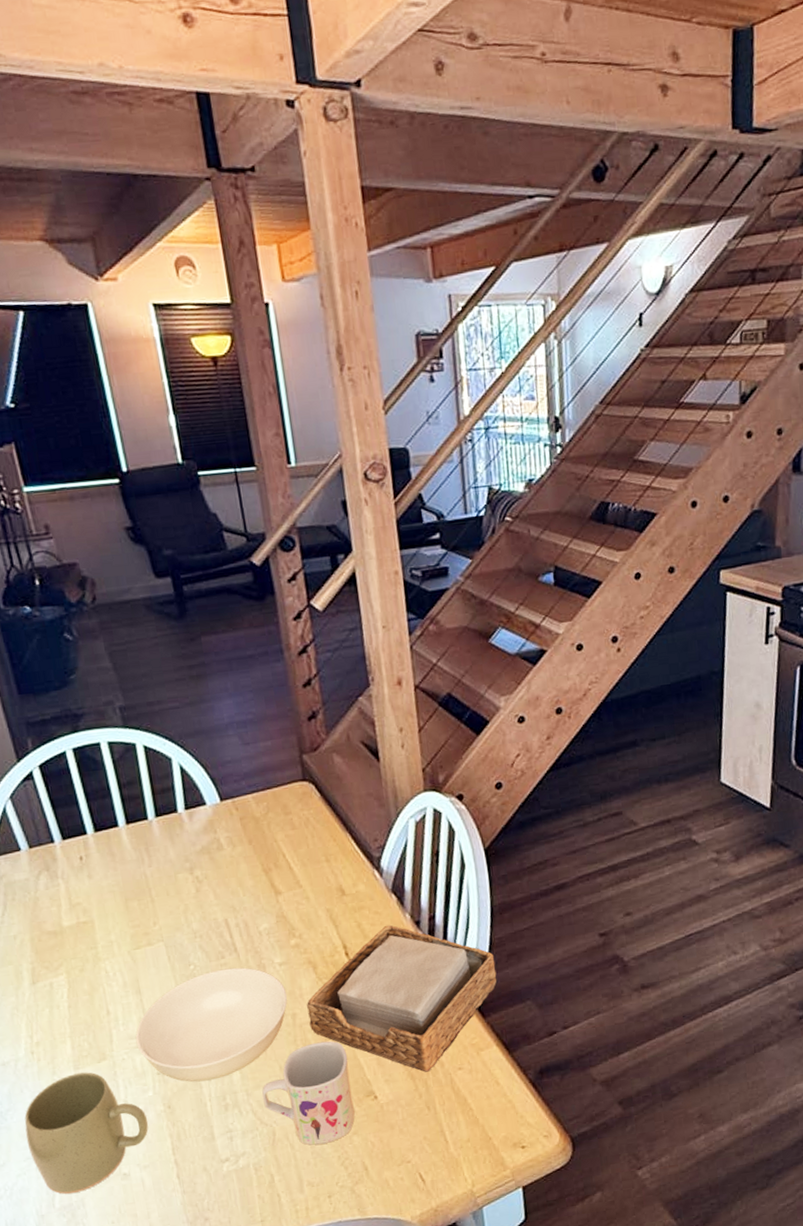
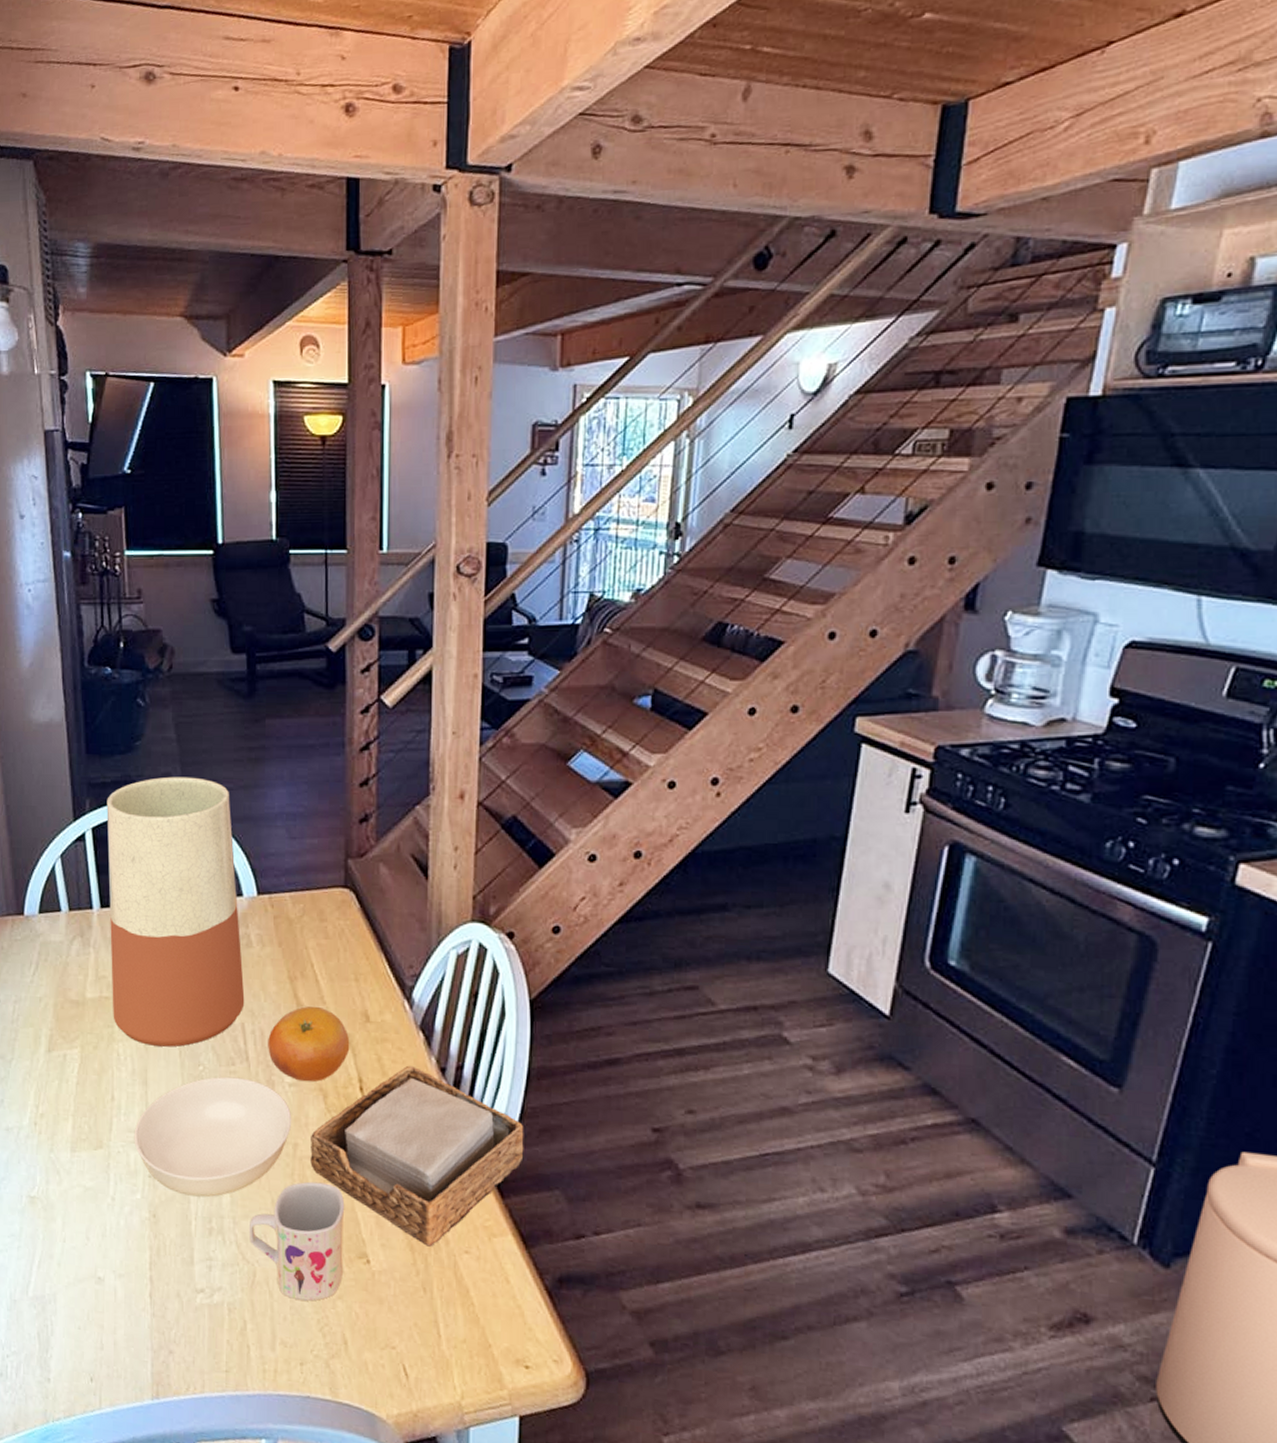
mug: present [24,1072,149,1194] -> none [14,1155,131,1285]
vase: none [49,701,225,958] -> present [106,776,245,1047]
fruit: none [252,890,331,960] -> present [268,1006,350,1082]

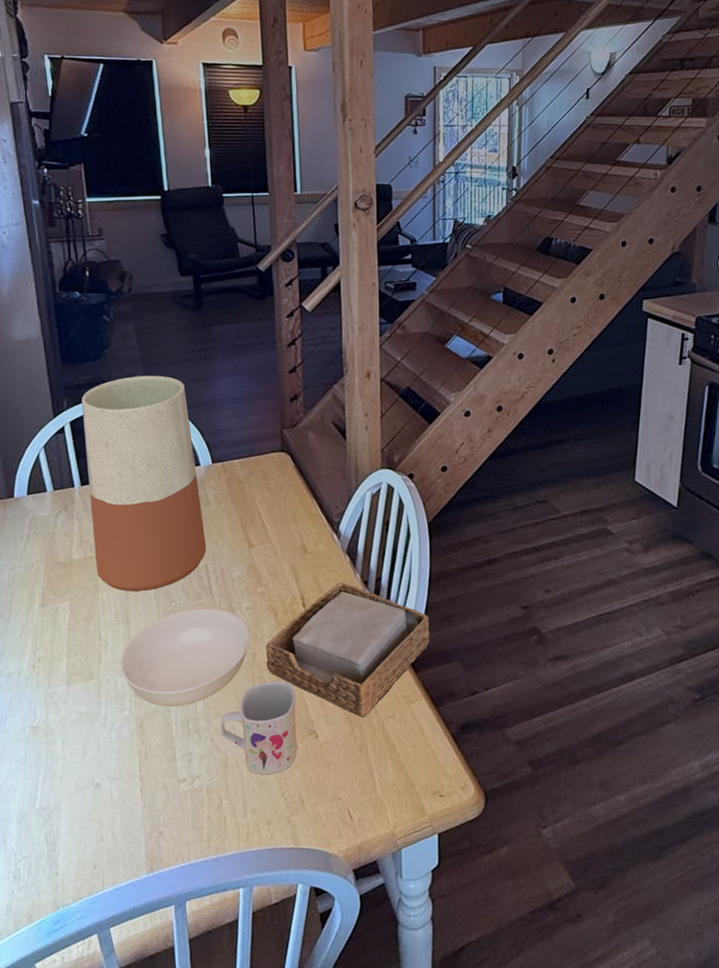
fruit: present [268,1006,350,1082] -> none [227,545,293,605]

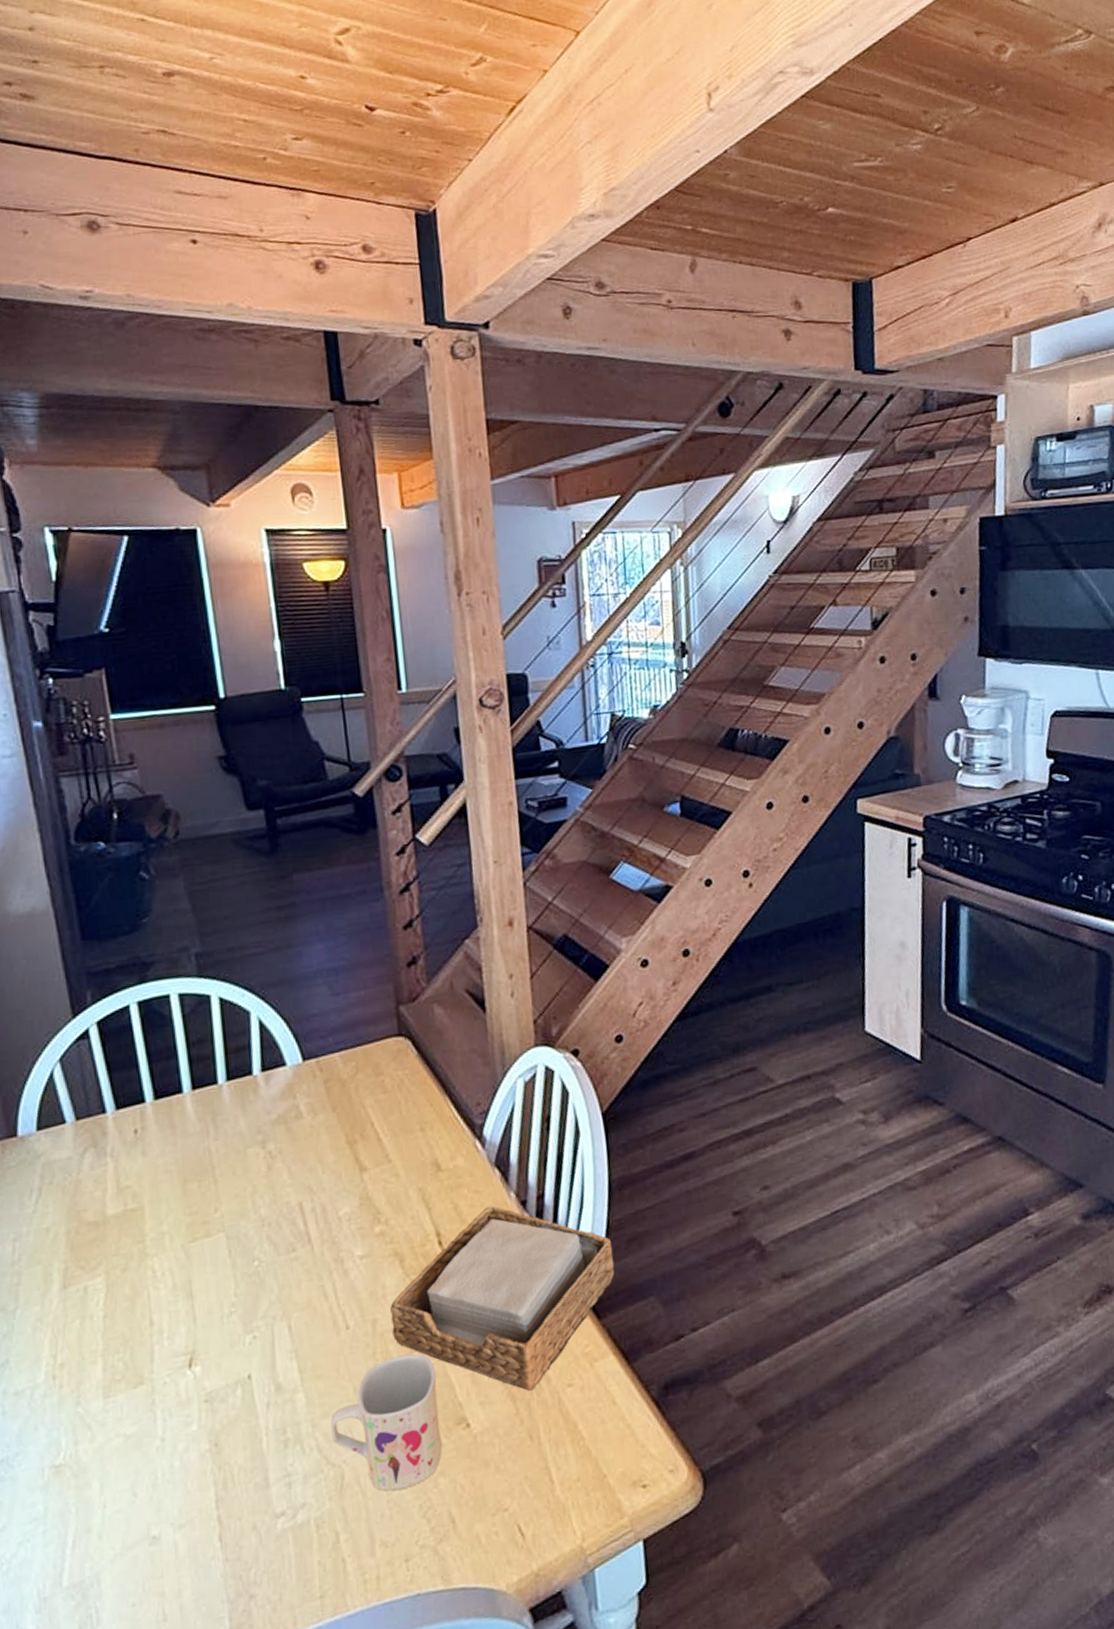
vase: present [81,375,207,591] -> none [112,947,300,1253]
bowl: present [120,608,250,707] -> none [181,1262,368,1411]

